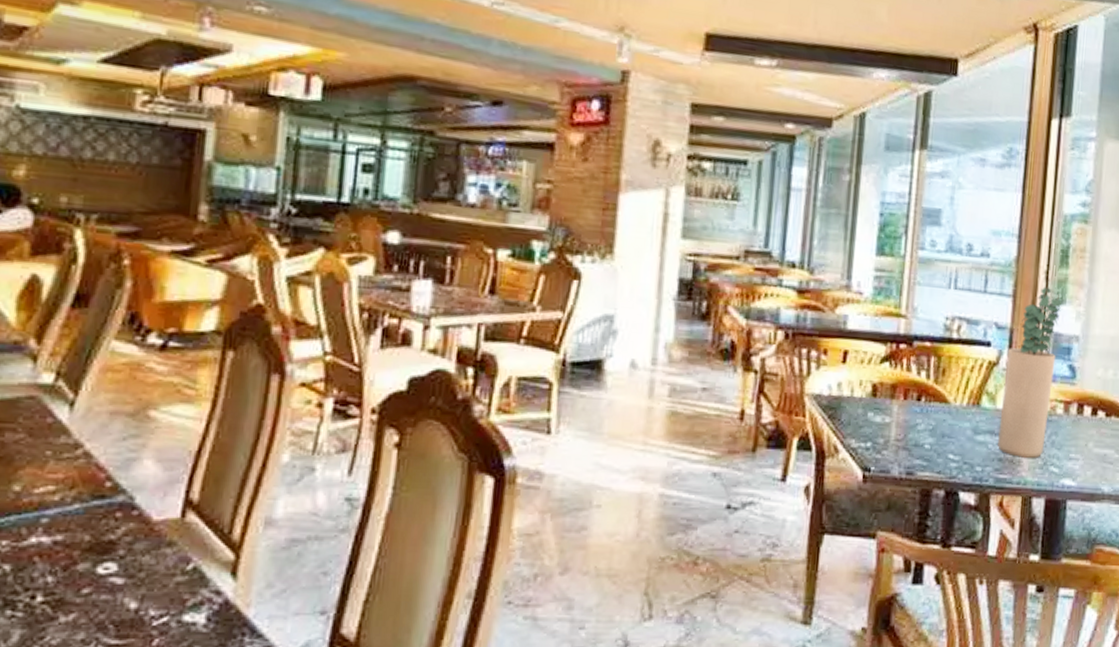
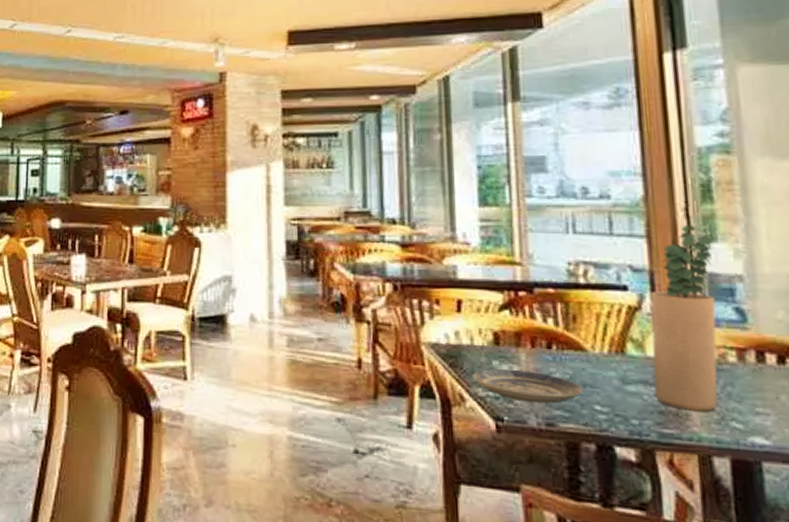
plate: none [849,420,942,454] -> present [473,368,584,404]

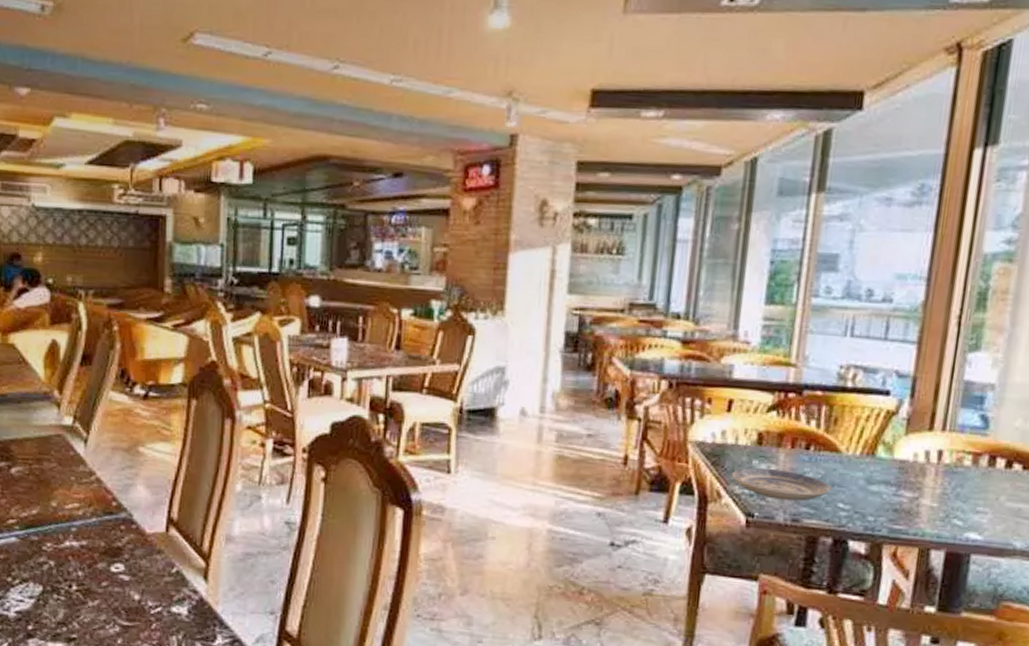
vase: present [650,216,718,412] -> none [893,323,977,510]

